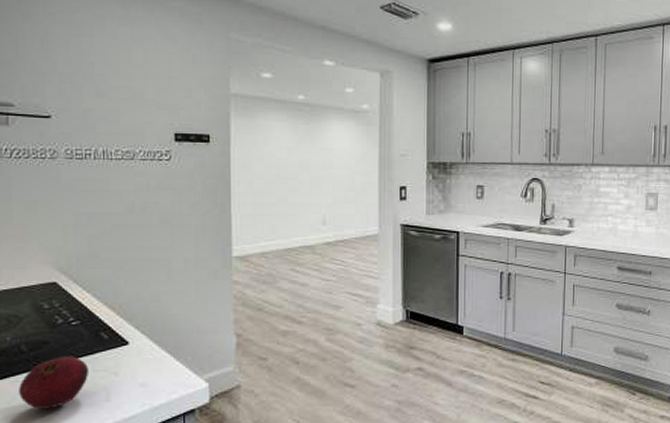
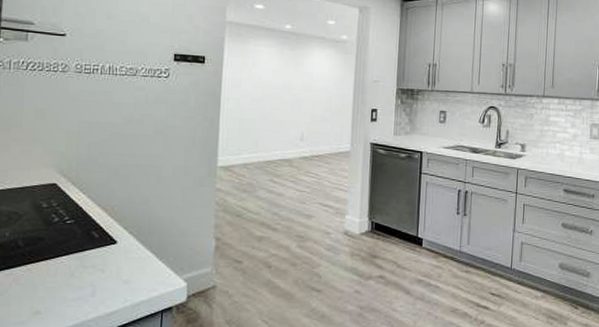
fruit: present [19,356,90,409] -> none [12,252,79,302]

